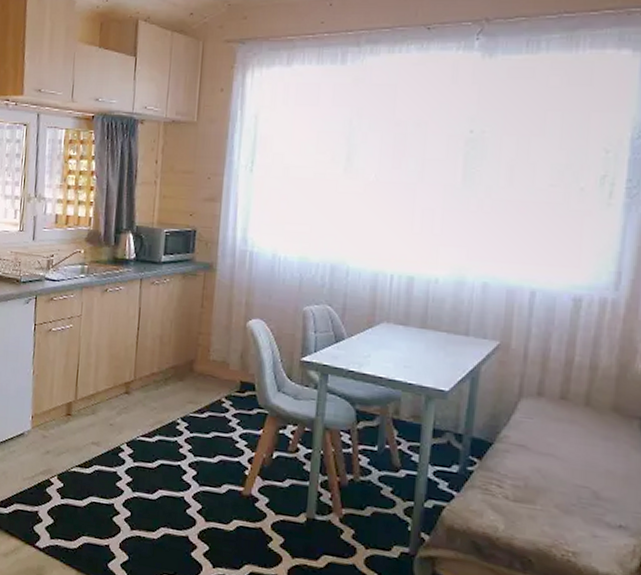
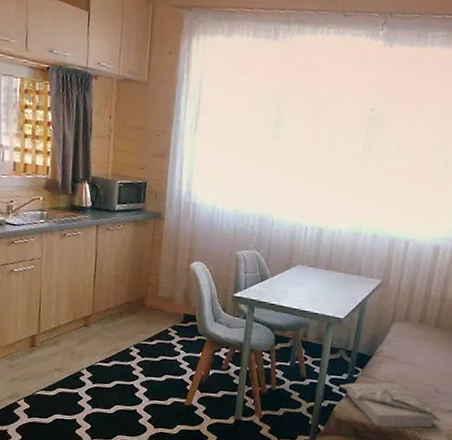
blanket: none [448,477,607,549] -> present [339,382,441,428]

